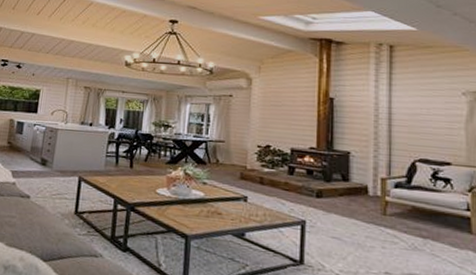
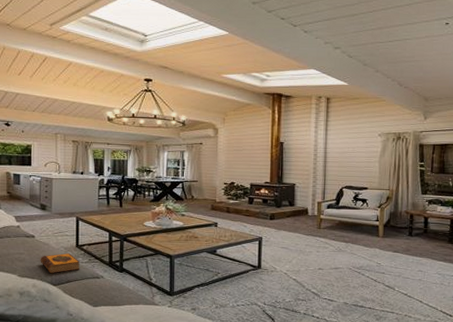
hardback book: none [32,220,78,246] -> present [40,253,80,274]

